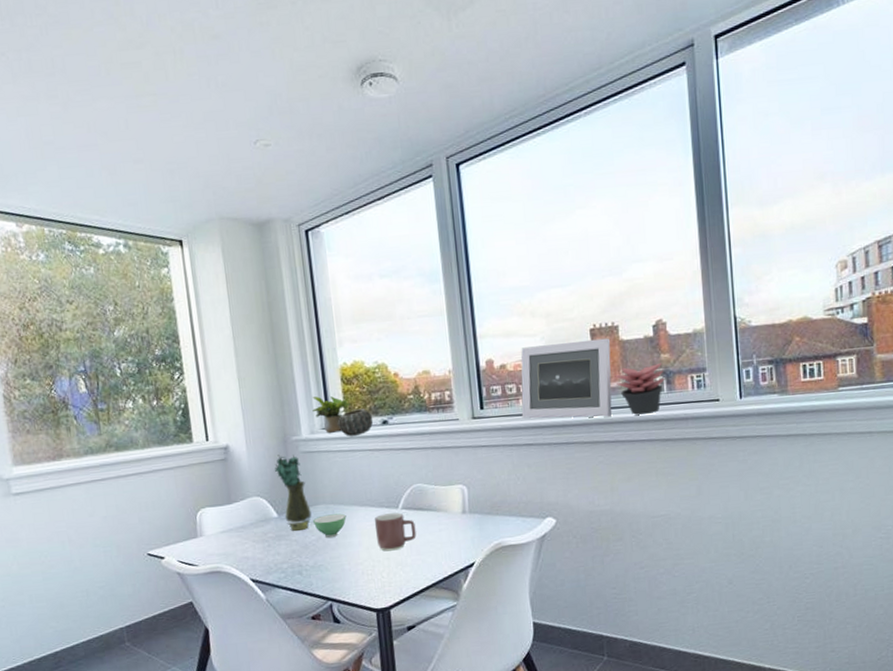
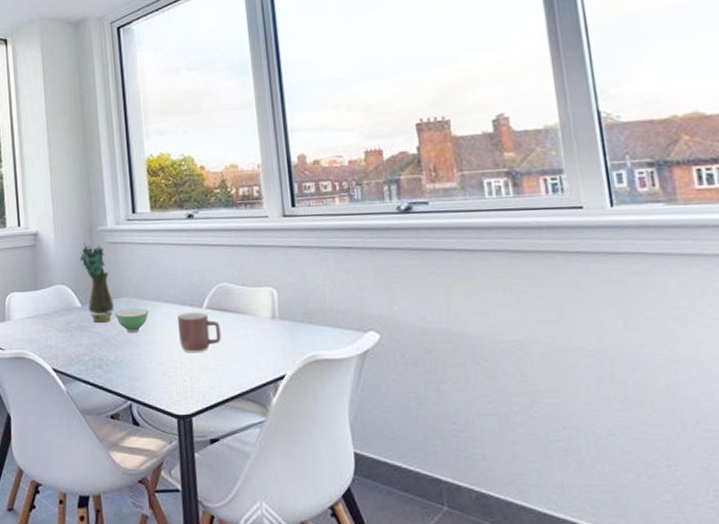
potted plant: present [312,396,351,434] -> none [118,187,156,226]
ceramic pot: present [338,409,373,437] -> none [143,201,178,230]
picture frame: present [521,338,612,419] -> none [336,133,446,222]
succulent plant: present [615,362,665,416] -> none [447,162,510,222]

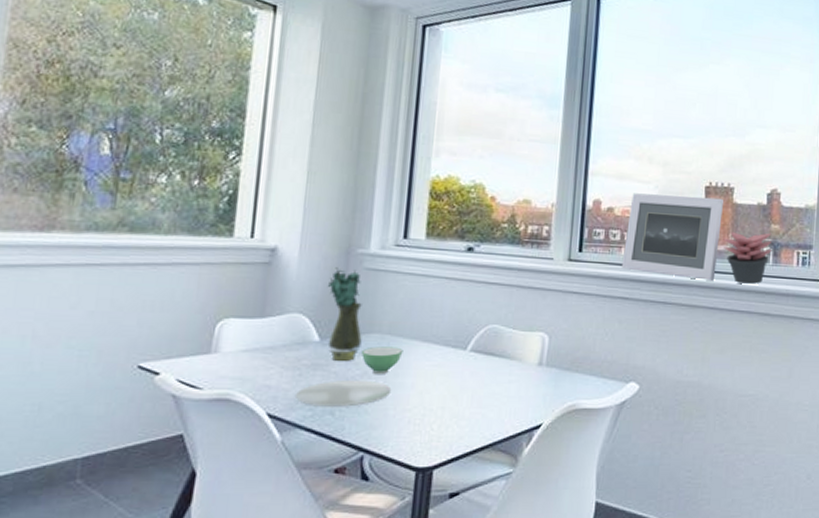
plate: none [70,338,145,362] -> present [294,379,392,407]
mug: present [177,312,221,353] -> none [433,354,483,399]
picture frame: none [336,133,446,222] -> present [621,193,724,282]
succulent plant: none [447,162,510,222] -> present [723,231,772,285]

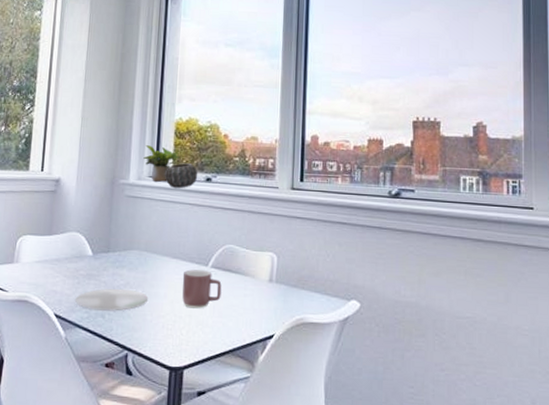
vase: present [327,267,362,361] -> none [97,195,125,273]
bowl: present [360,346,403,375] -> none [124,261,157,286]
potted plant: none [389,207,435,253] -> present [143,145,180,183]
ceramic pot: none [416,229,458,260] -> present [165,163,198,189]
mug: none [433,354,483,399] -> present [182,269,222,309]
picture frame: present [621,193,724,282] -> none [339,129,432,209]
succulent plant: present [723,231,772,285] -> none [432,162,481,212]

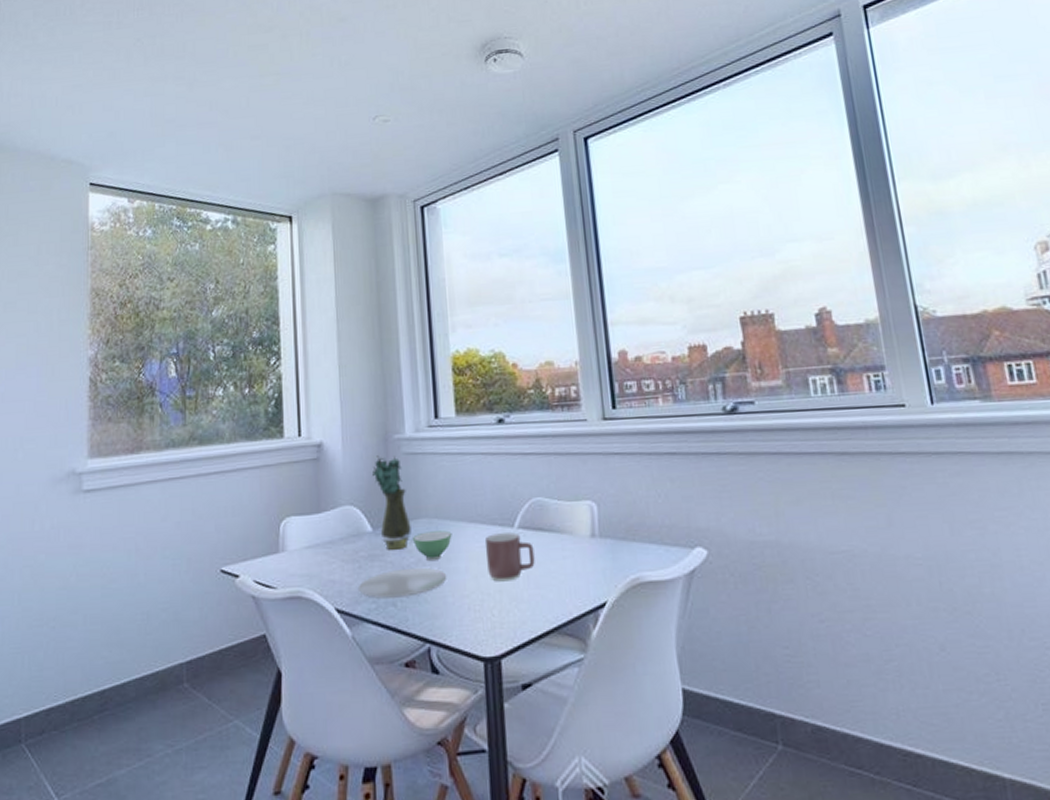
vase: none [97,195,125,273] -> present [371,455,412,550]
bowl: none [124,261,157,286] -> present [412,530,452,562]
potted plant: present [143,145,180,183] -> none [419,388,463,433]
ceramic pot: present [165,163,198,189] -> none [447,404,487,437]

